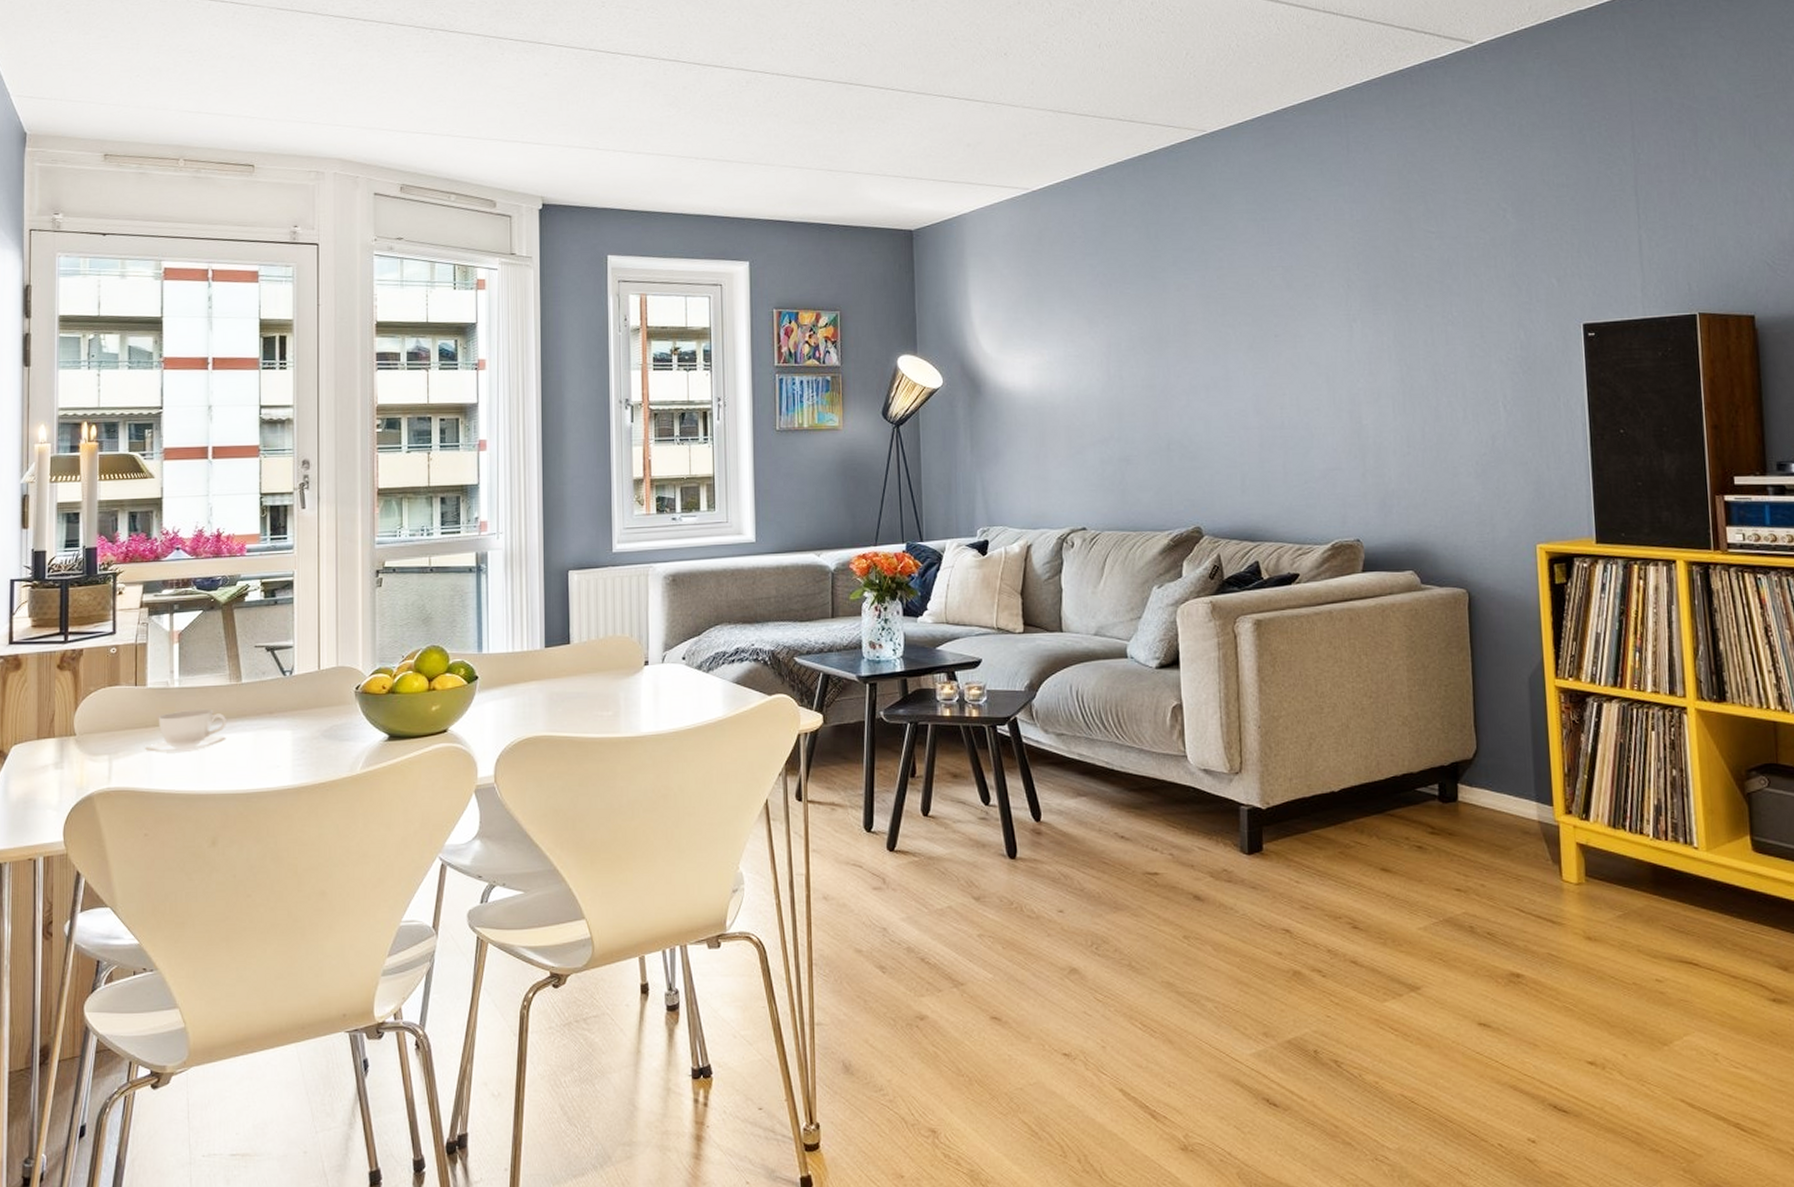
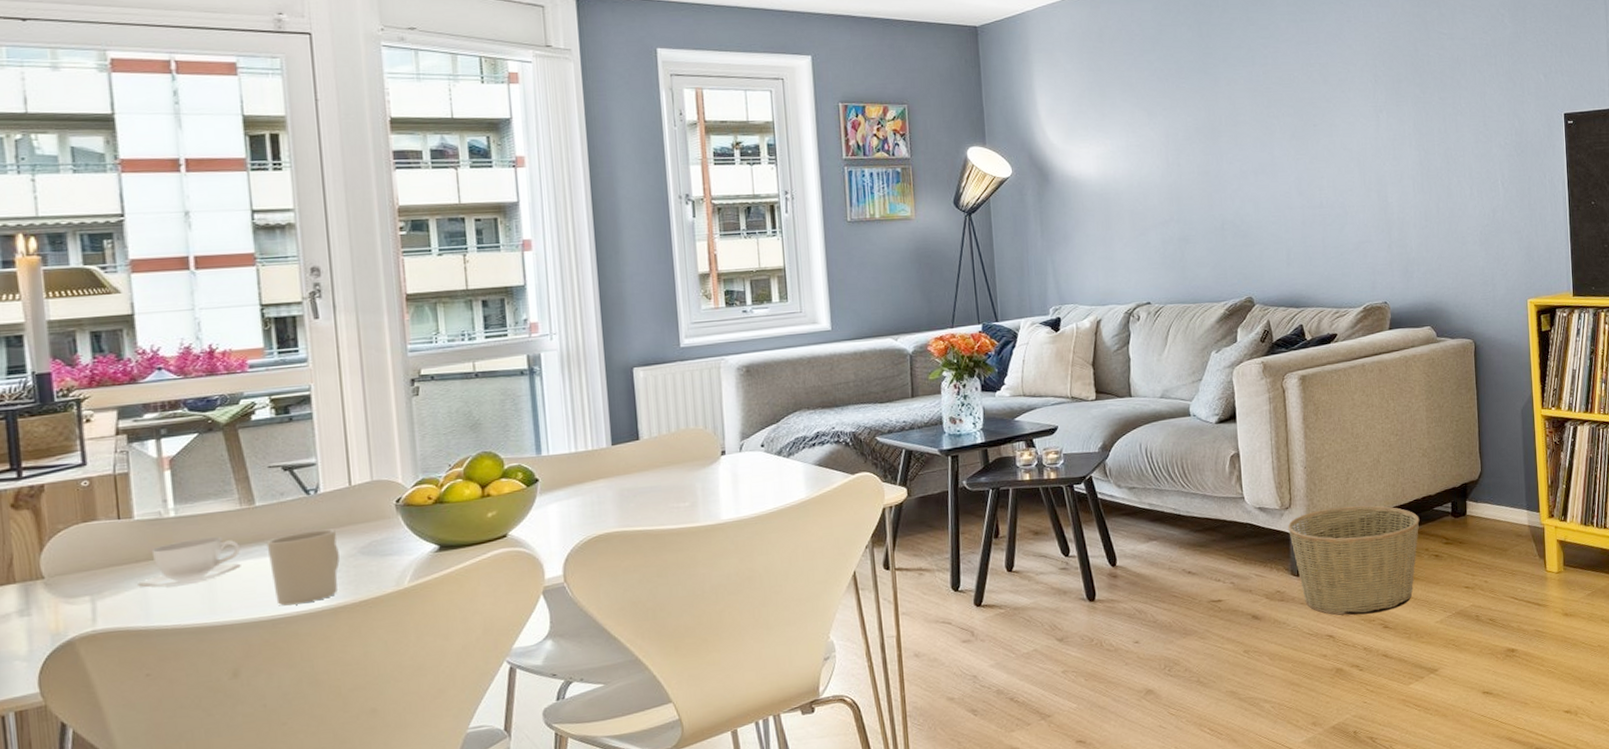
mug: none [248,710,305,781] -> present [266,529,340,606]
basket: none [1238,777,1398,909] -> present [1288,505,1420,616]

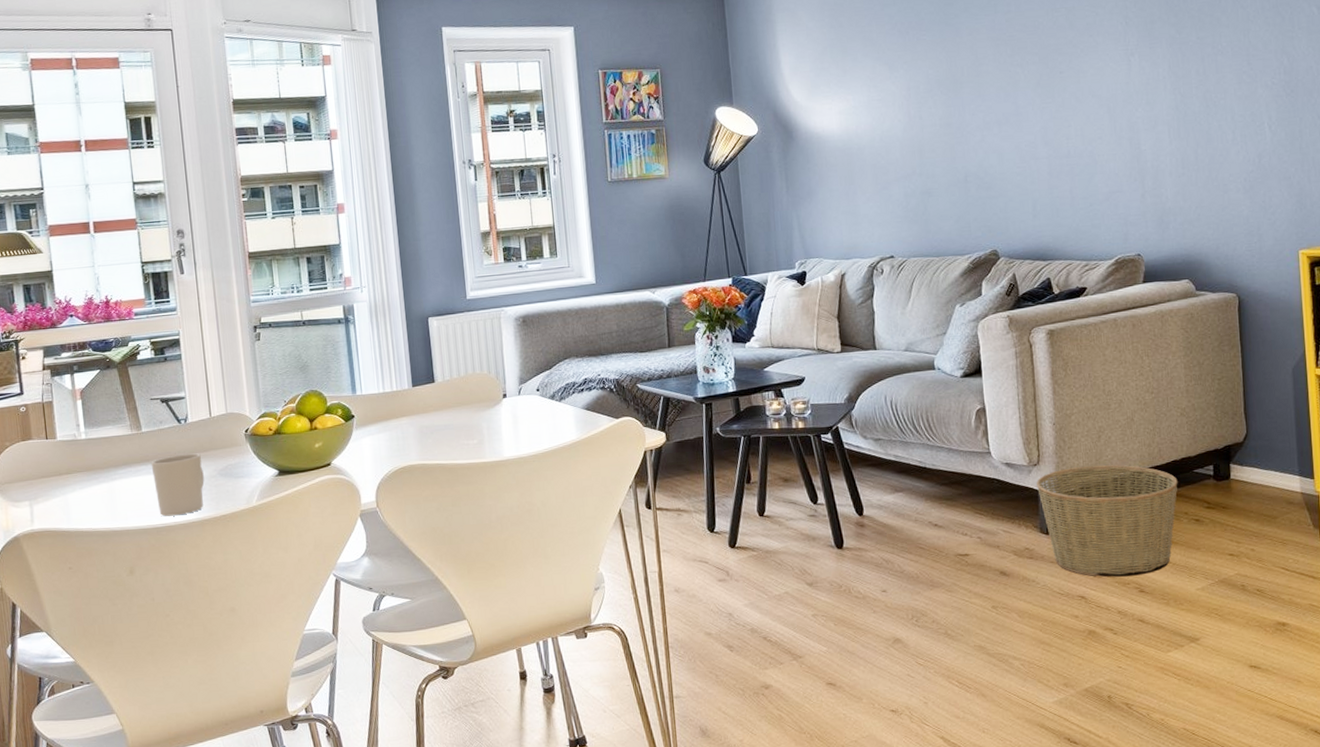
teacup: present [138,536,241,588] -> none [61,456,133,497]

